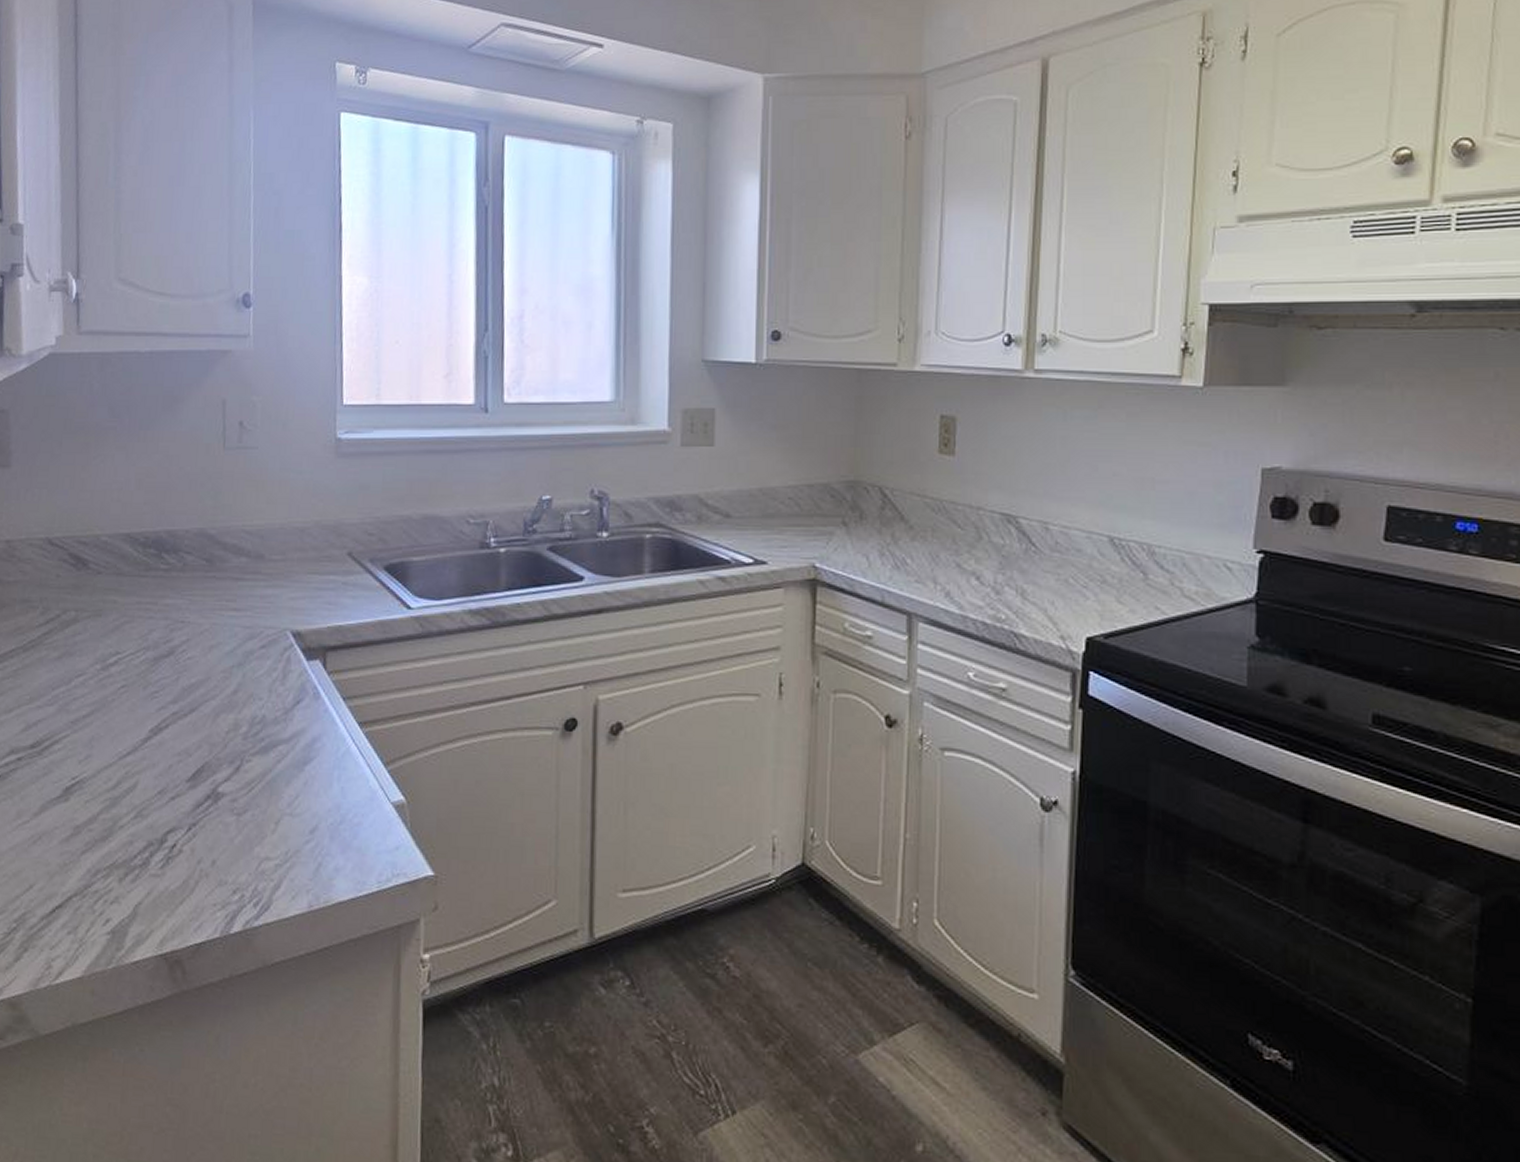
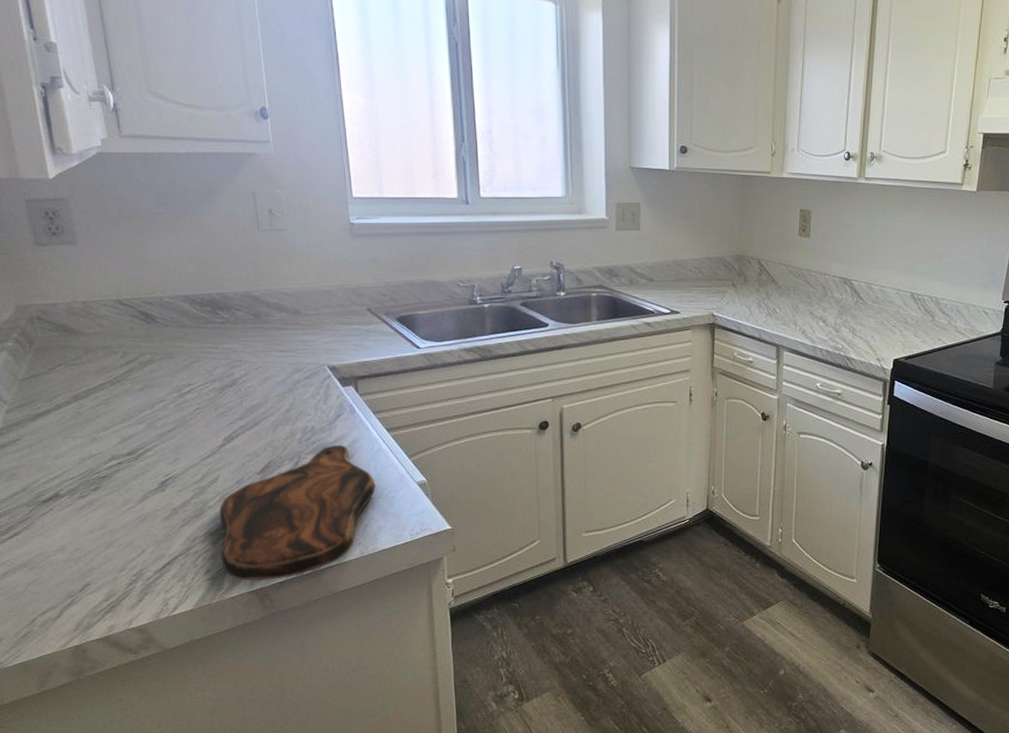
cutting board: none [125,743,338,940] -> present [219,445,376,581]

